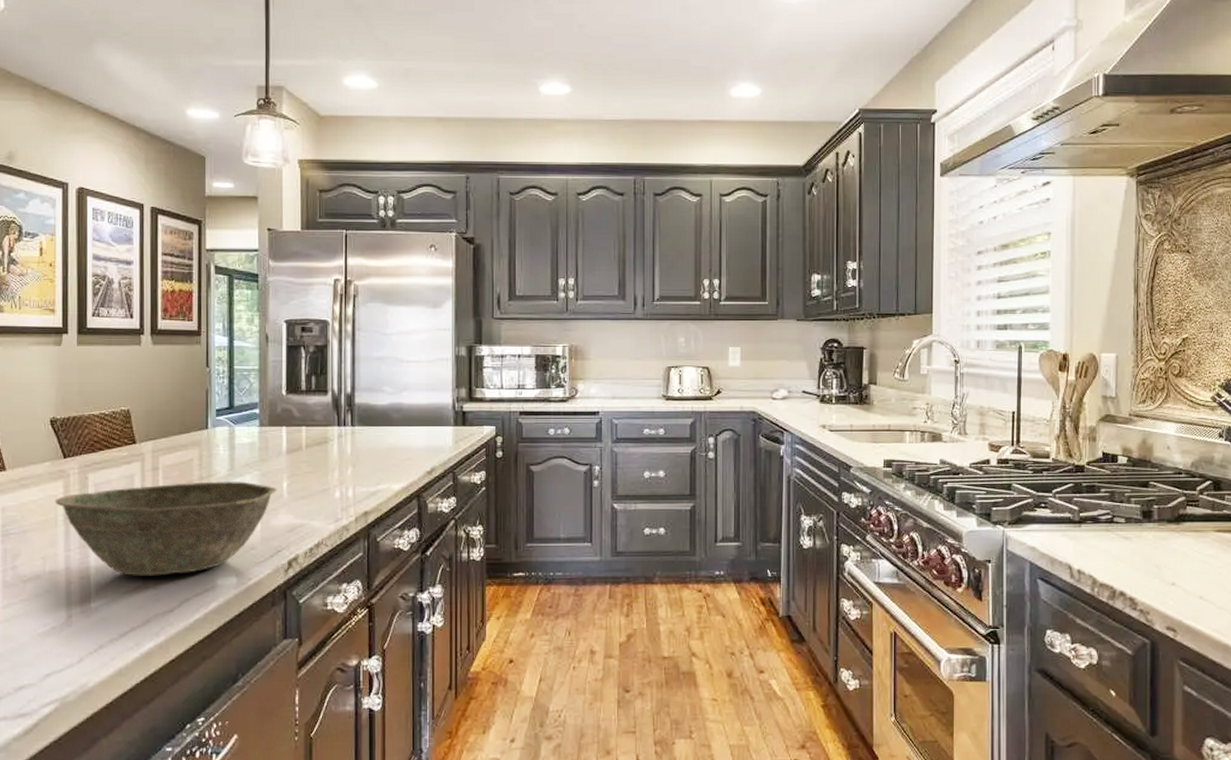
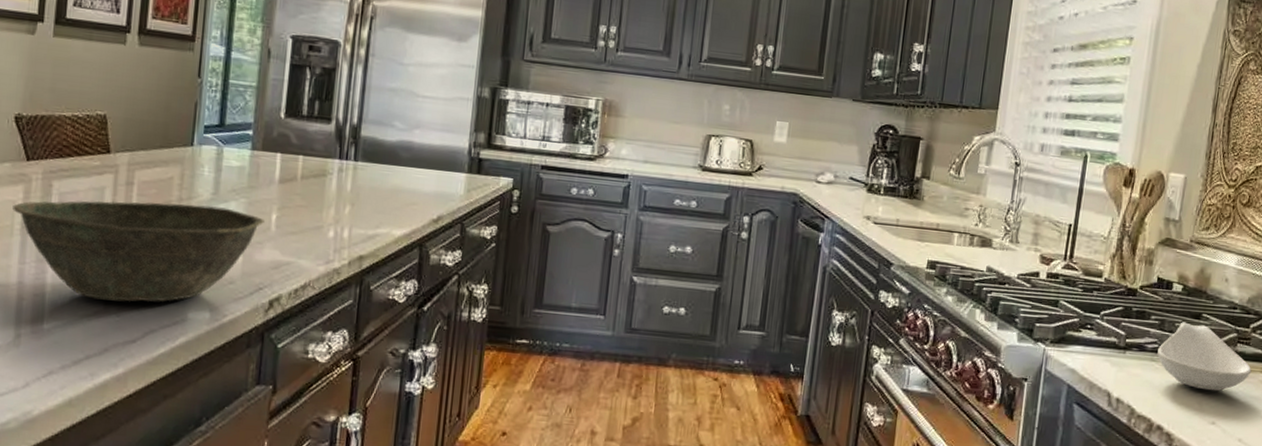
spoon rest: none [1111,491,1204,554] -> present [1157,322,1252,391]

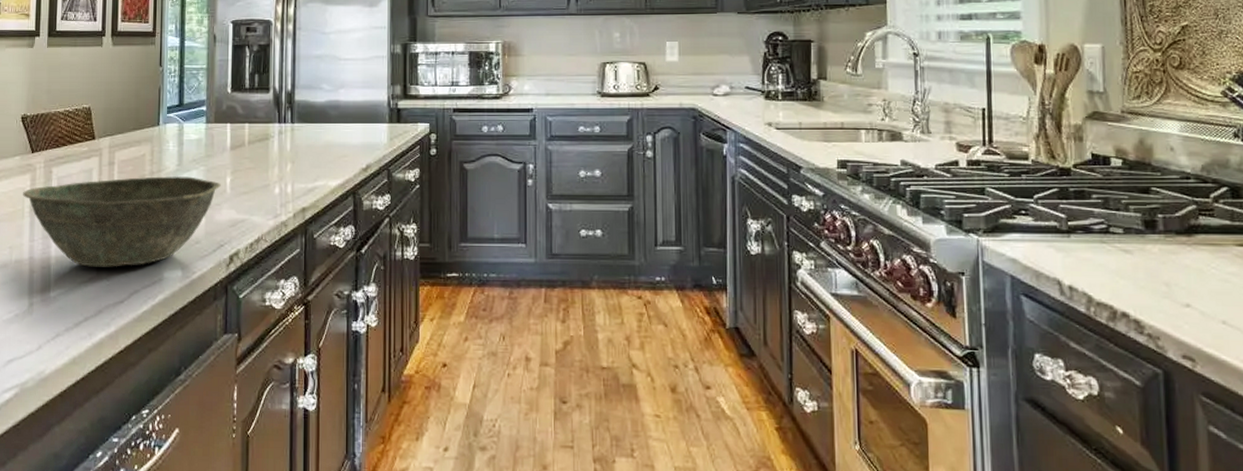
spoon rest: present [1157,322,1252,391] -> none [1106,198,1222,270]

